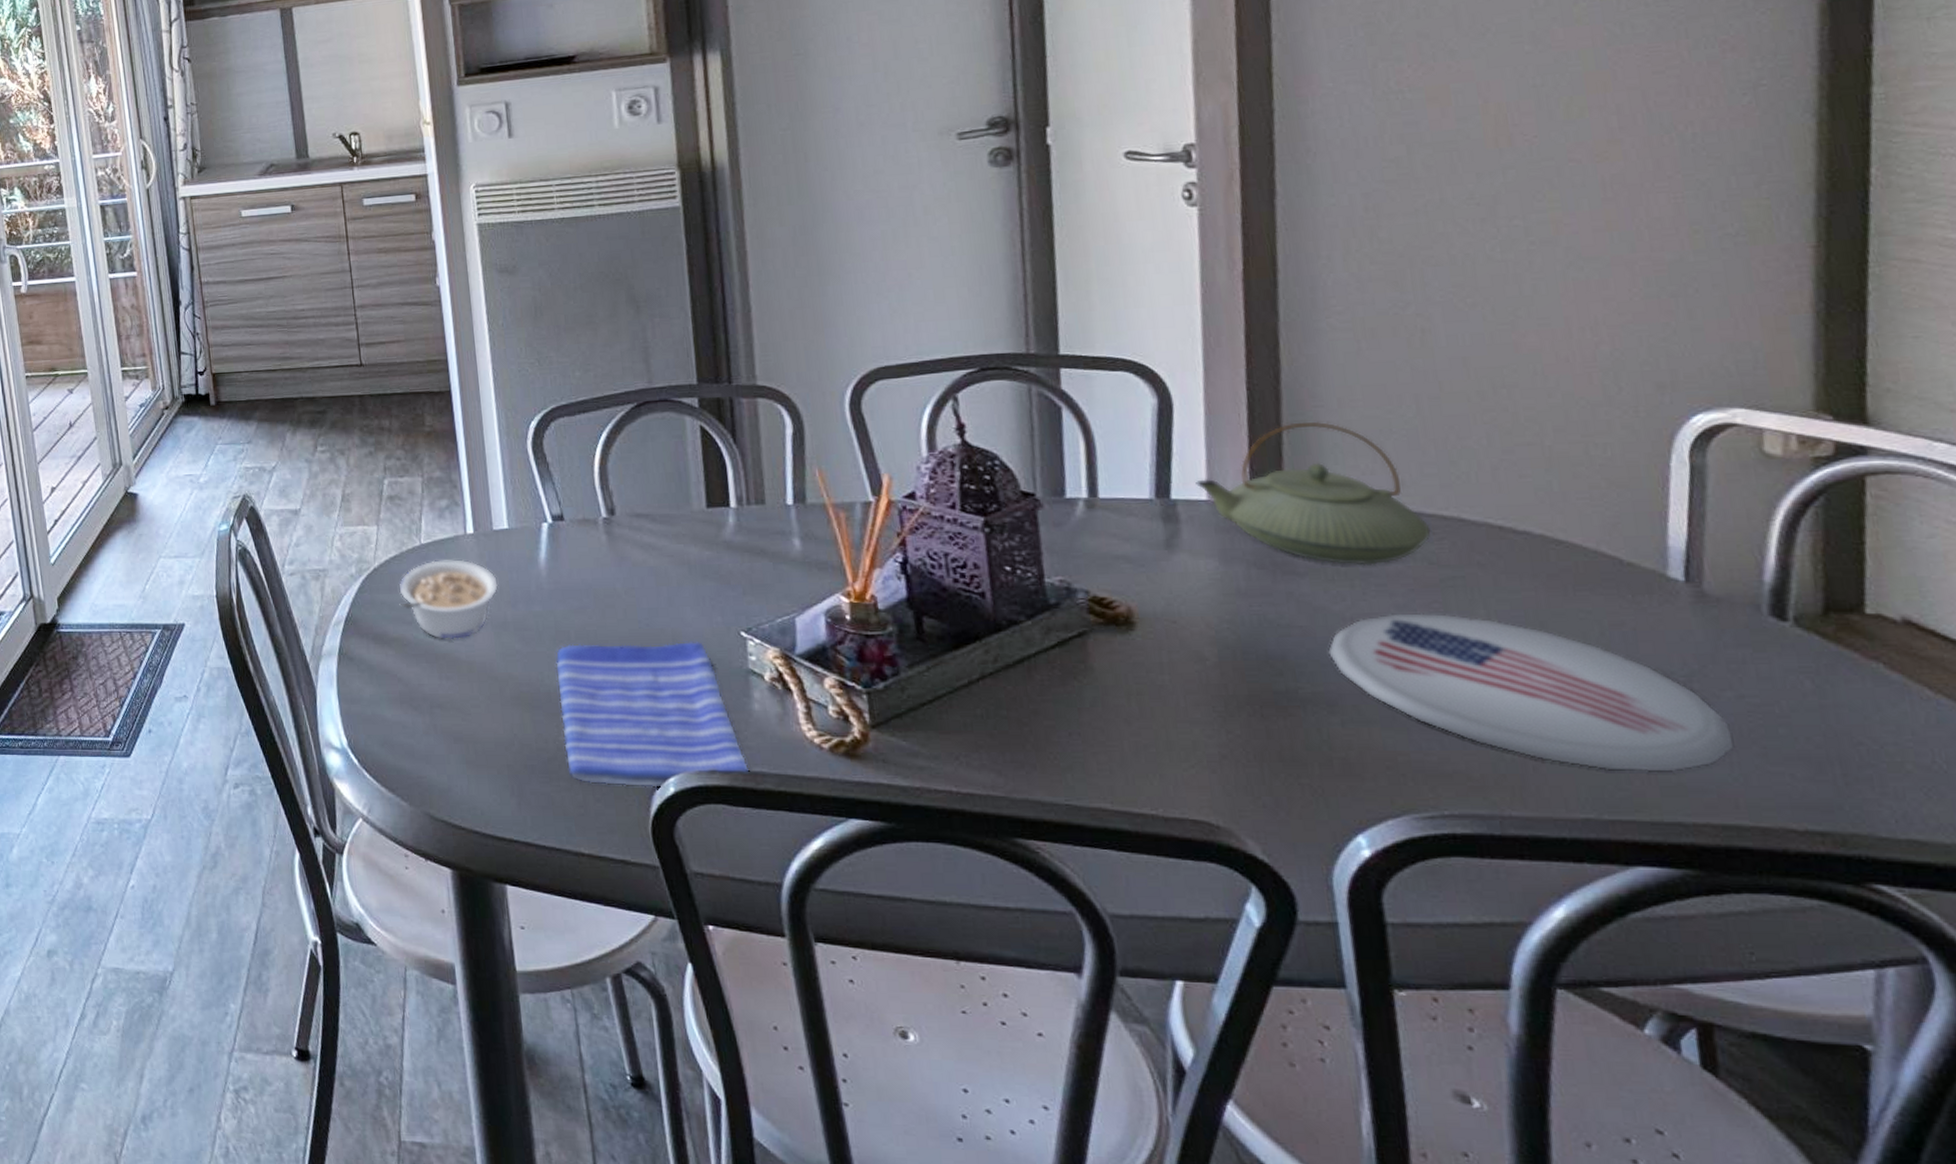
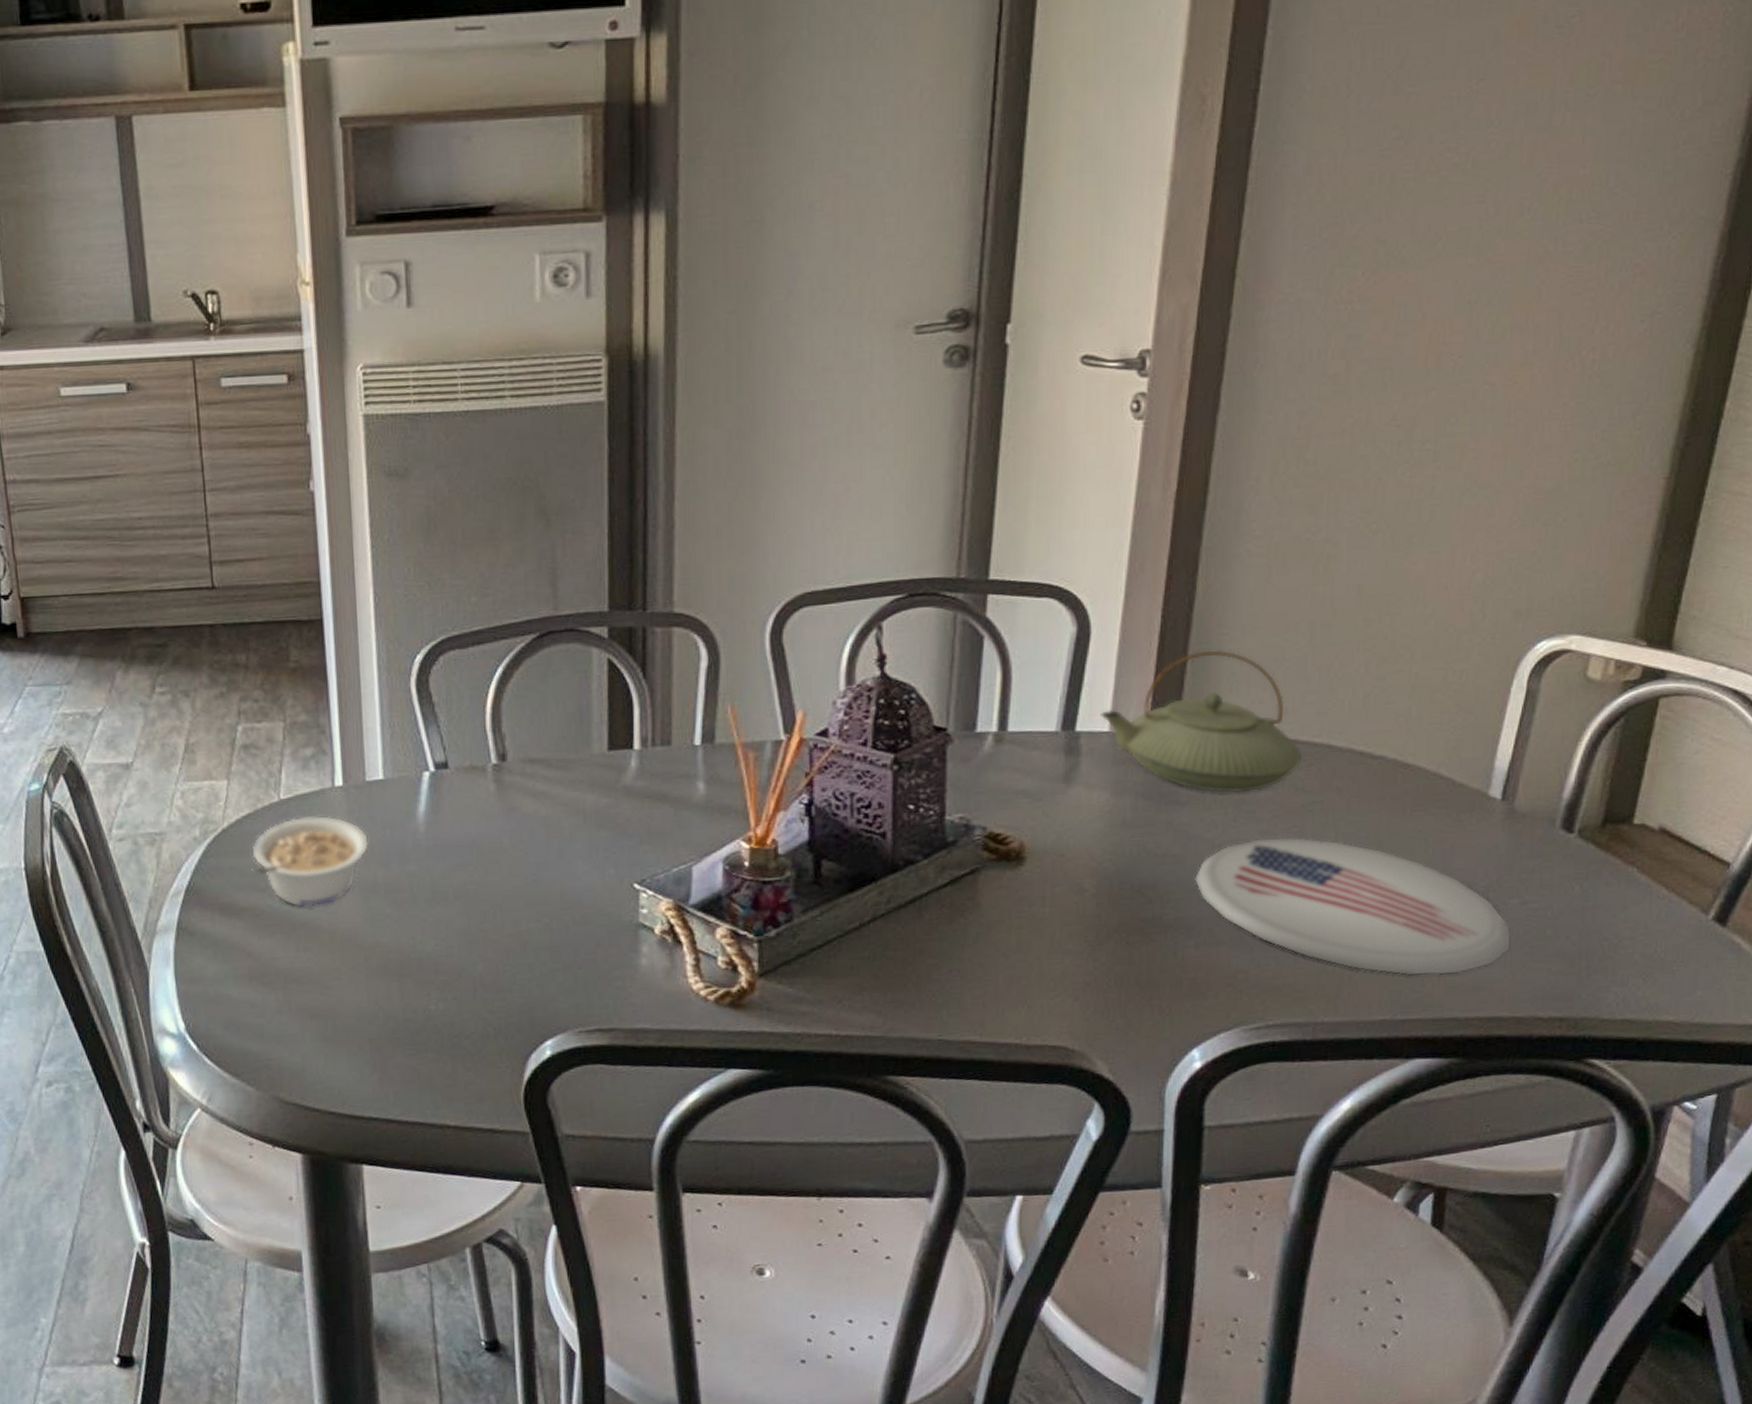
dish towel: present [556,642,749,788] -> none [430,896,630,1053]

